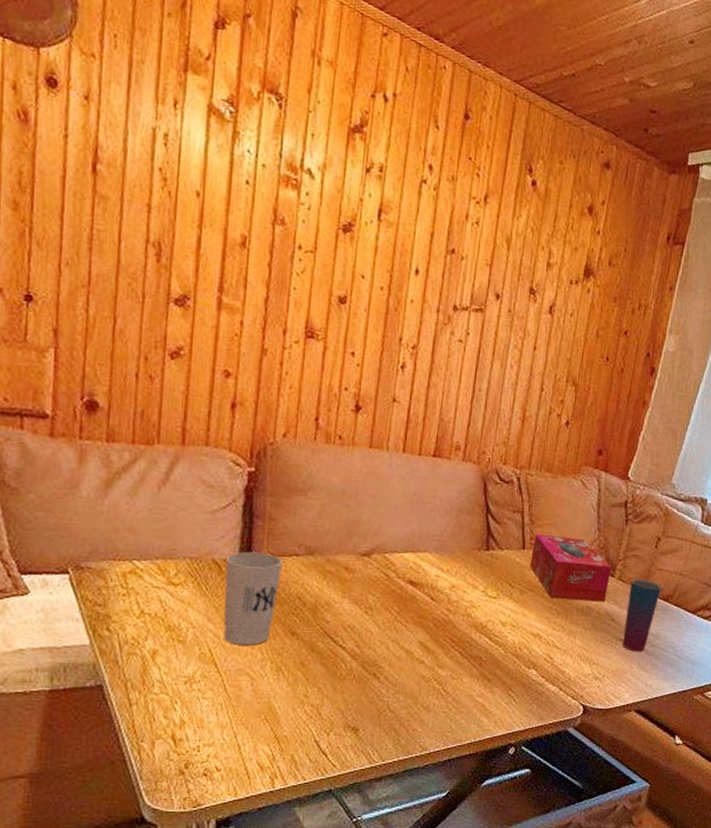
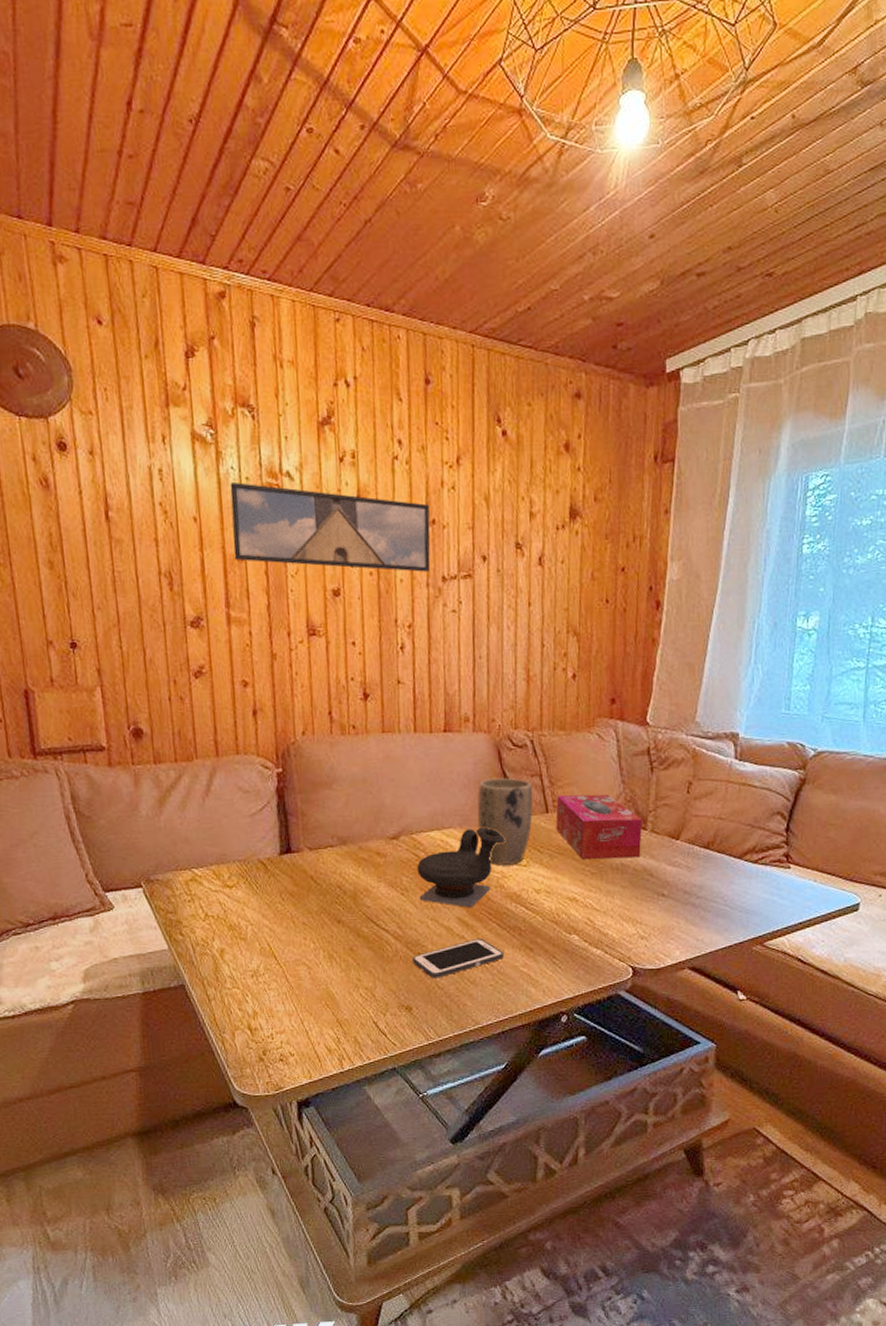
cup: present [223,551,284,646] -> none [269,847,321,937]
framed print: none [236,166,451,298] -> present [230,482,431,572]
cell phone: none [366,664,461,701] -> present [412,938,504,978]
teapot: none [384,555,479,634] -> present [417,828,505,908]
plant pot: none [453,508,513,595] -> present [477,777,533,865]
cup: present [622,578,662,652] -> none [664,828,700,906]

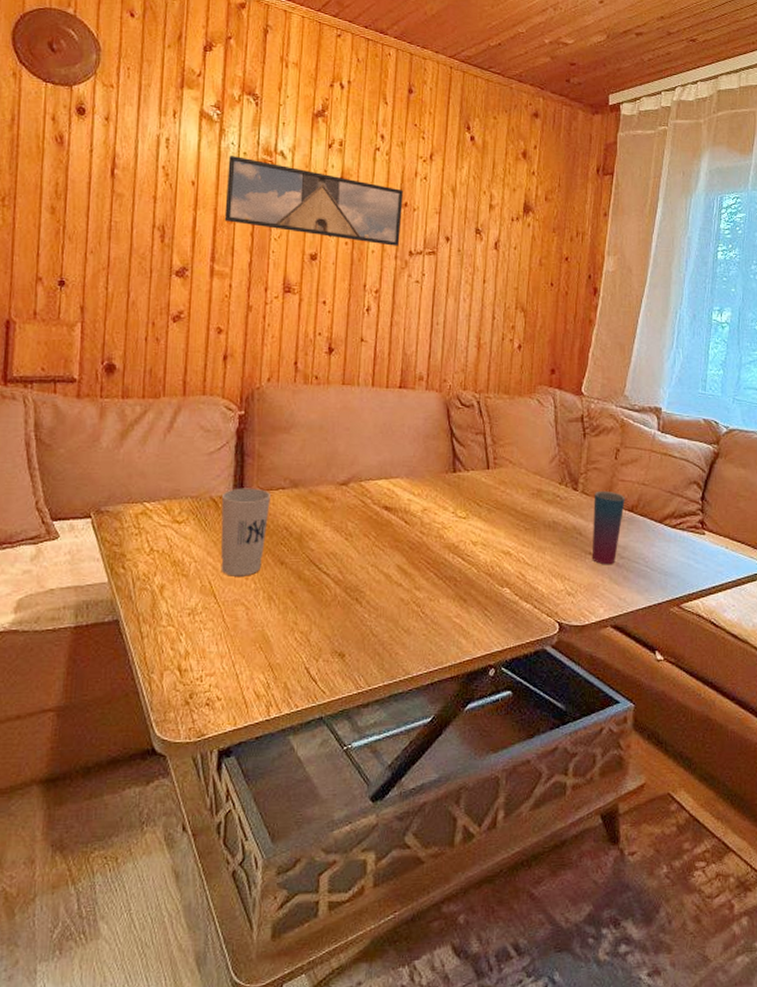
cup: none [269,847,321,937] -> present [220,488,272,576]
cell phone: present [412,938,504,978] -> none [350,586,438,625]
teapot: present [417,828,505,908] -> none [363,480,448,556]
plant pot: present [477,777,533,865] -> none [423,433,477,516]
tissue box: present [555,794,642,859] -> none [495,453,574,516]
cup: none [664,828,700,906] -> present [591,490,625,565]

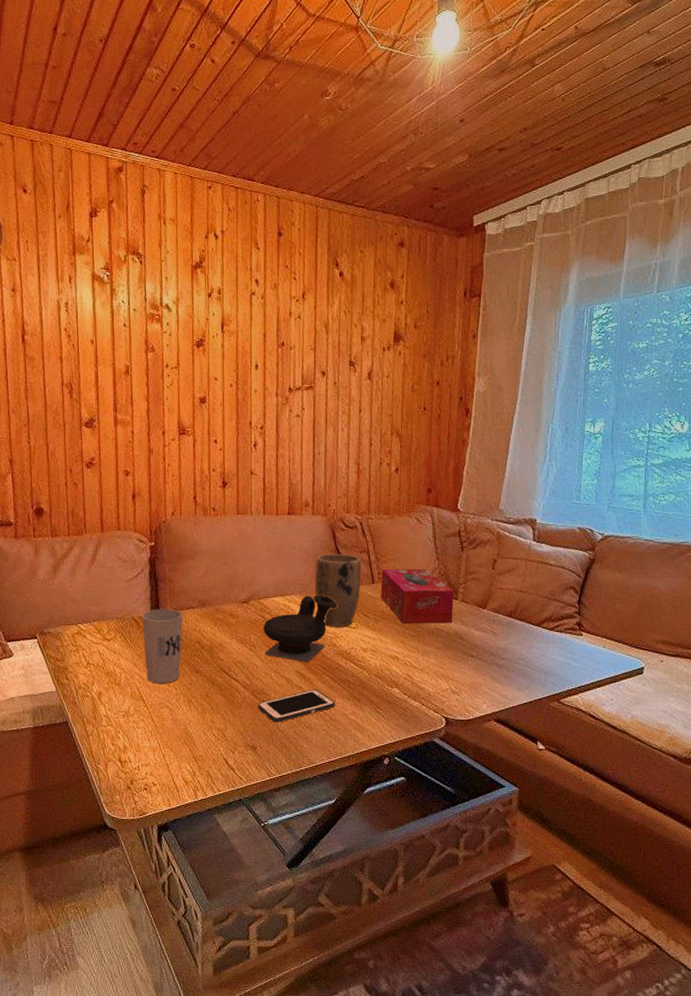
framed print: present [224,156,403,246] -> none [121,313,280,384]
cell phone: none [350,586,438,625] -> present [258,689,335,723]
teapot: none [363,480,448,556] -> present [263,595,338,663]
plant pot: none [423,433,477,516] -> present [314,553,362,627]
tissue box: none [495,453,574,516] -> present [380,568,454,624]
cup: present [591,490,625,565] -> none [473,598,504,666]

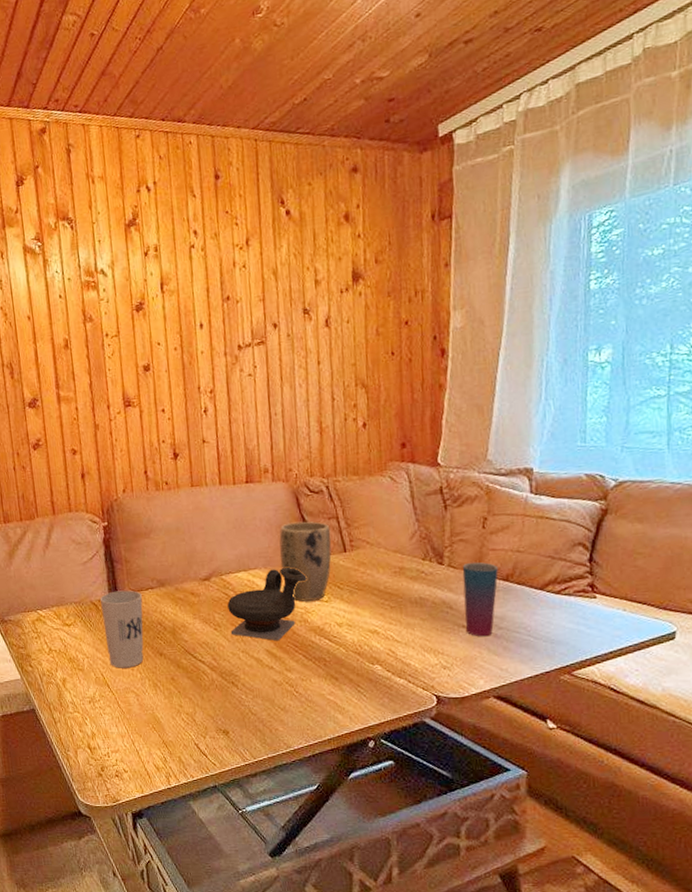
cell phone: present [258,689,335,723] -> none [227,668,311,705]
tissue box: present [380,568,454,624] -> none [353,532,439,594]
cup: none [473,598,504,666] -> present [462,562,499,637]

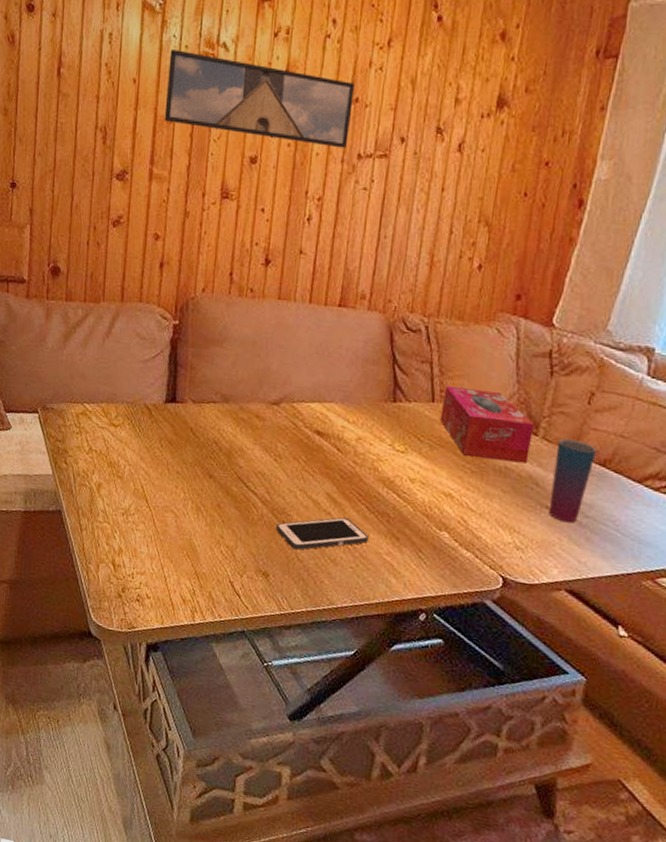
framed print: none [55,283,227,349] -> present [164,50,355,148]
cup: present [99,590,144,668] -> none [152,398,203,485]
teapot: present [227,567,307,641] -> none [292,406,386,486]
cell phone: none [227,668,311,705] -> present [276,517,368,550]
plant pot: present [279,521,332,602] -> none [359,358,422,449]
tissue box: none [353,532,439,594] -> present [440,385,534,464]

